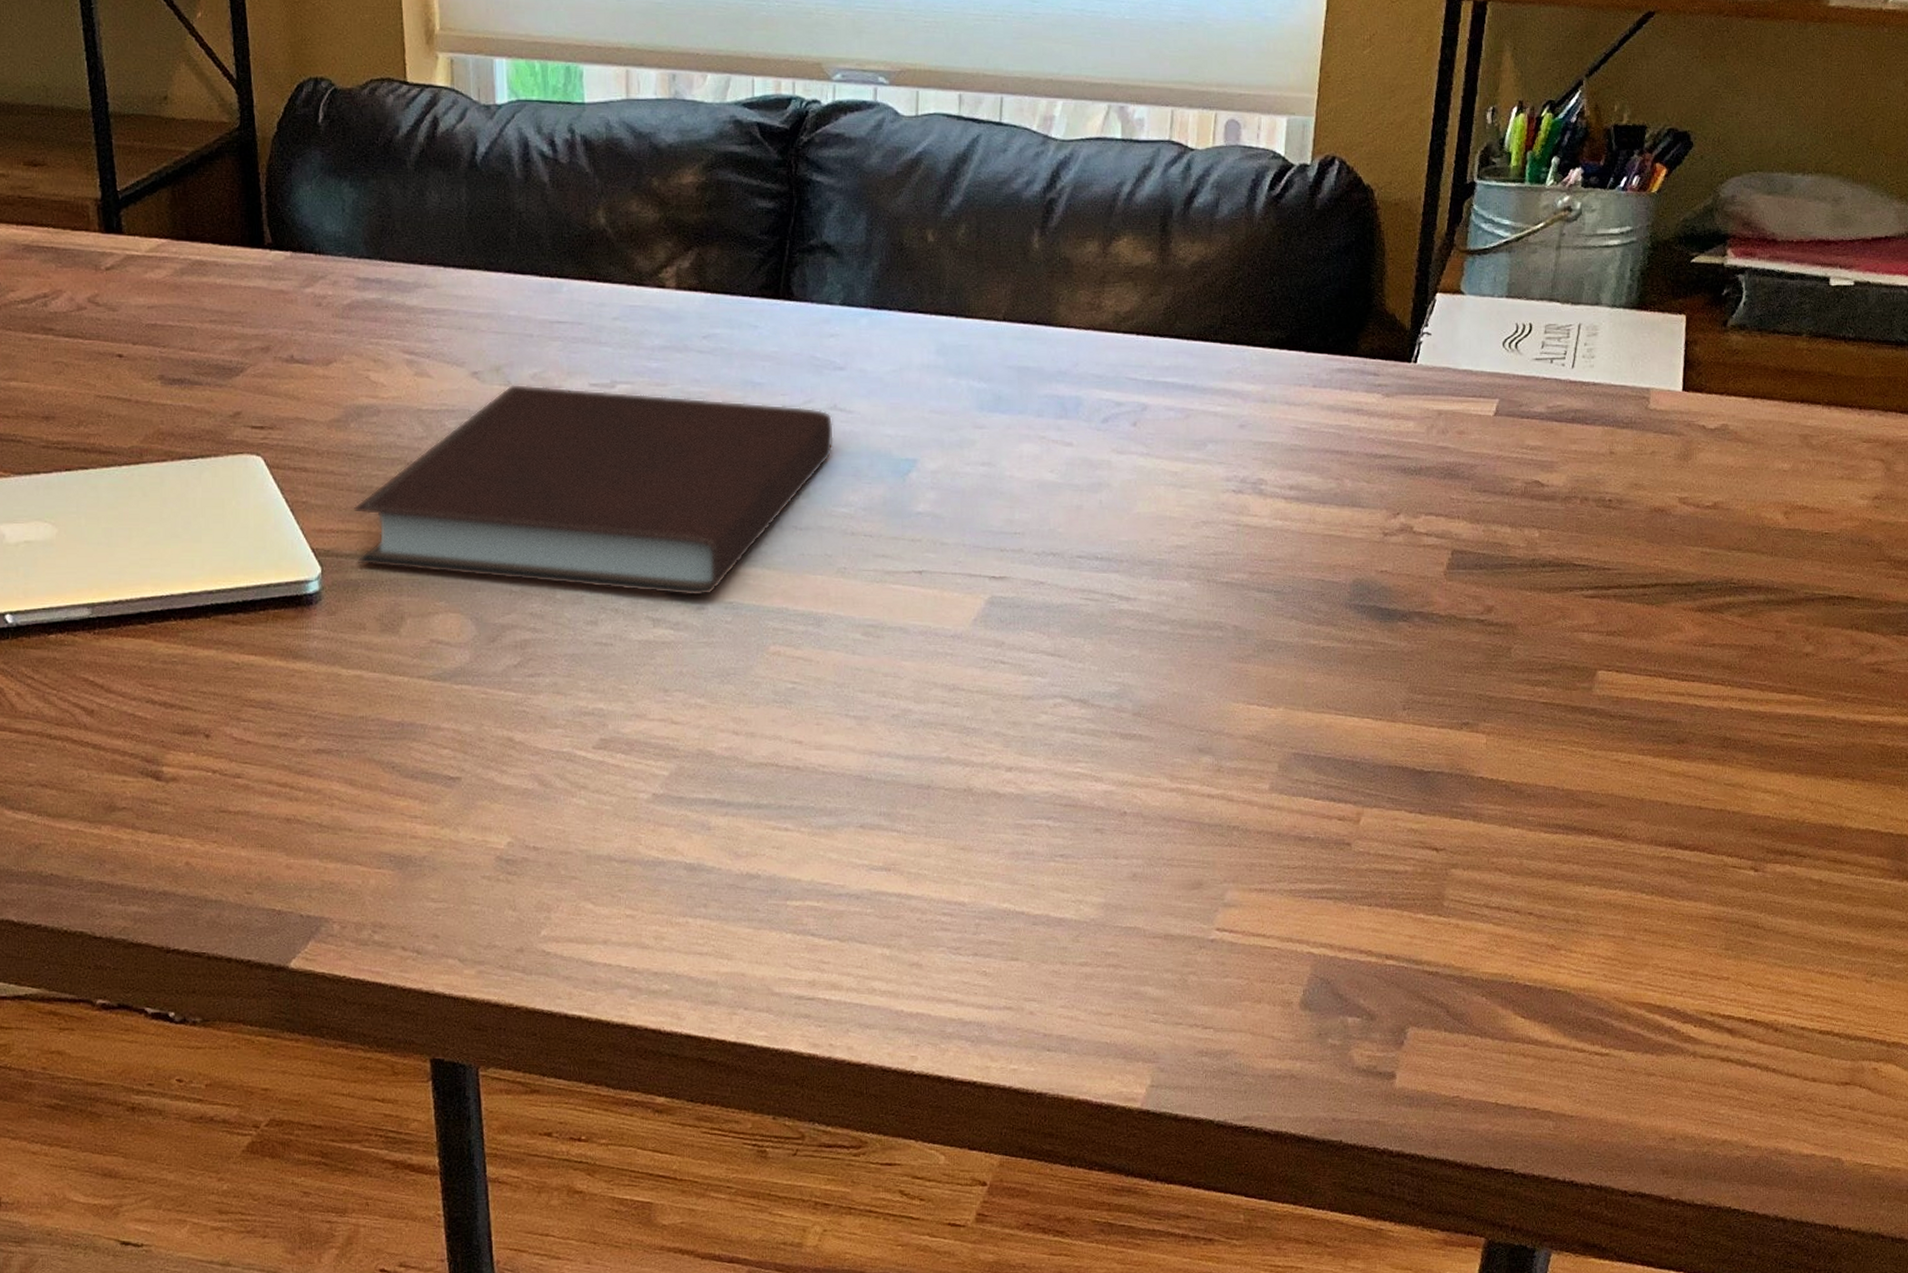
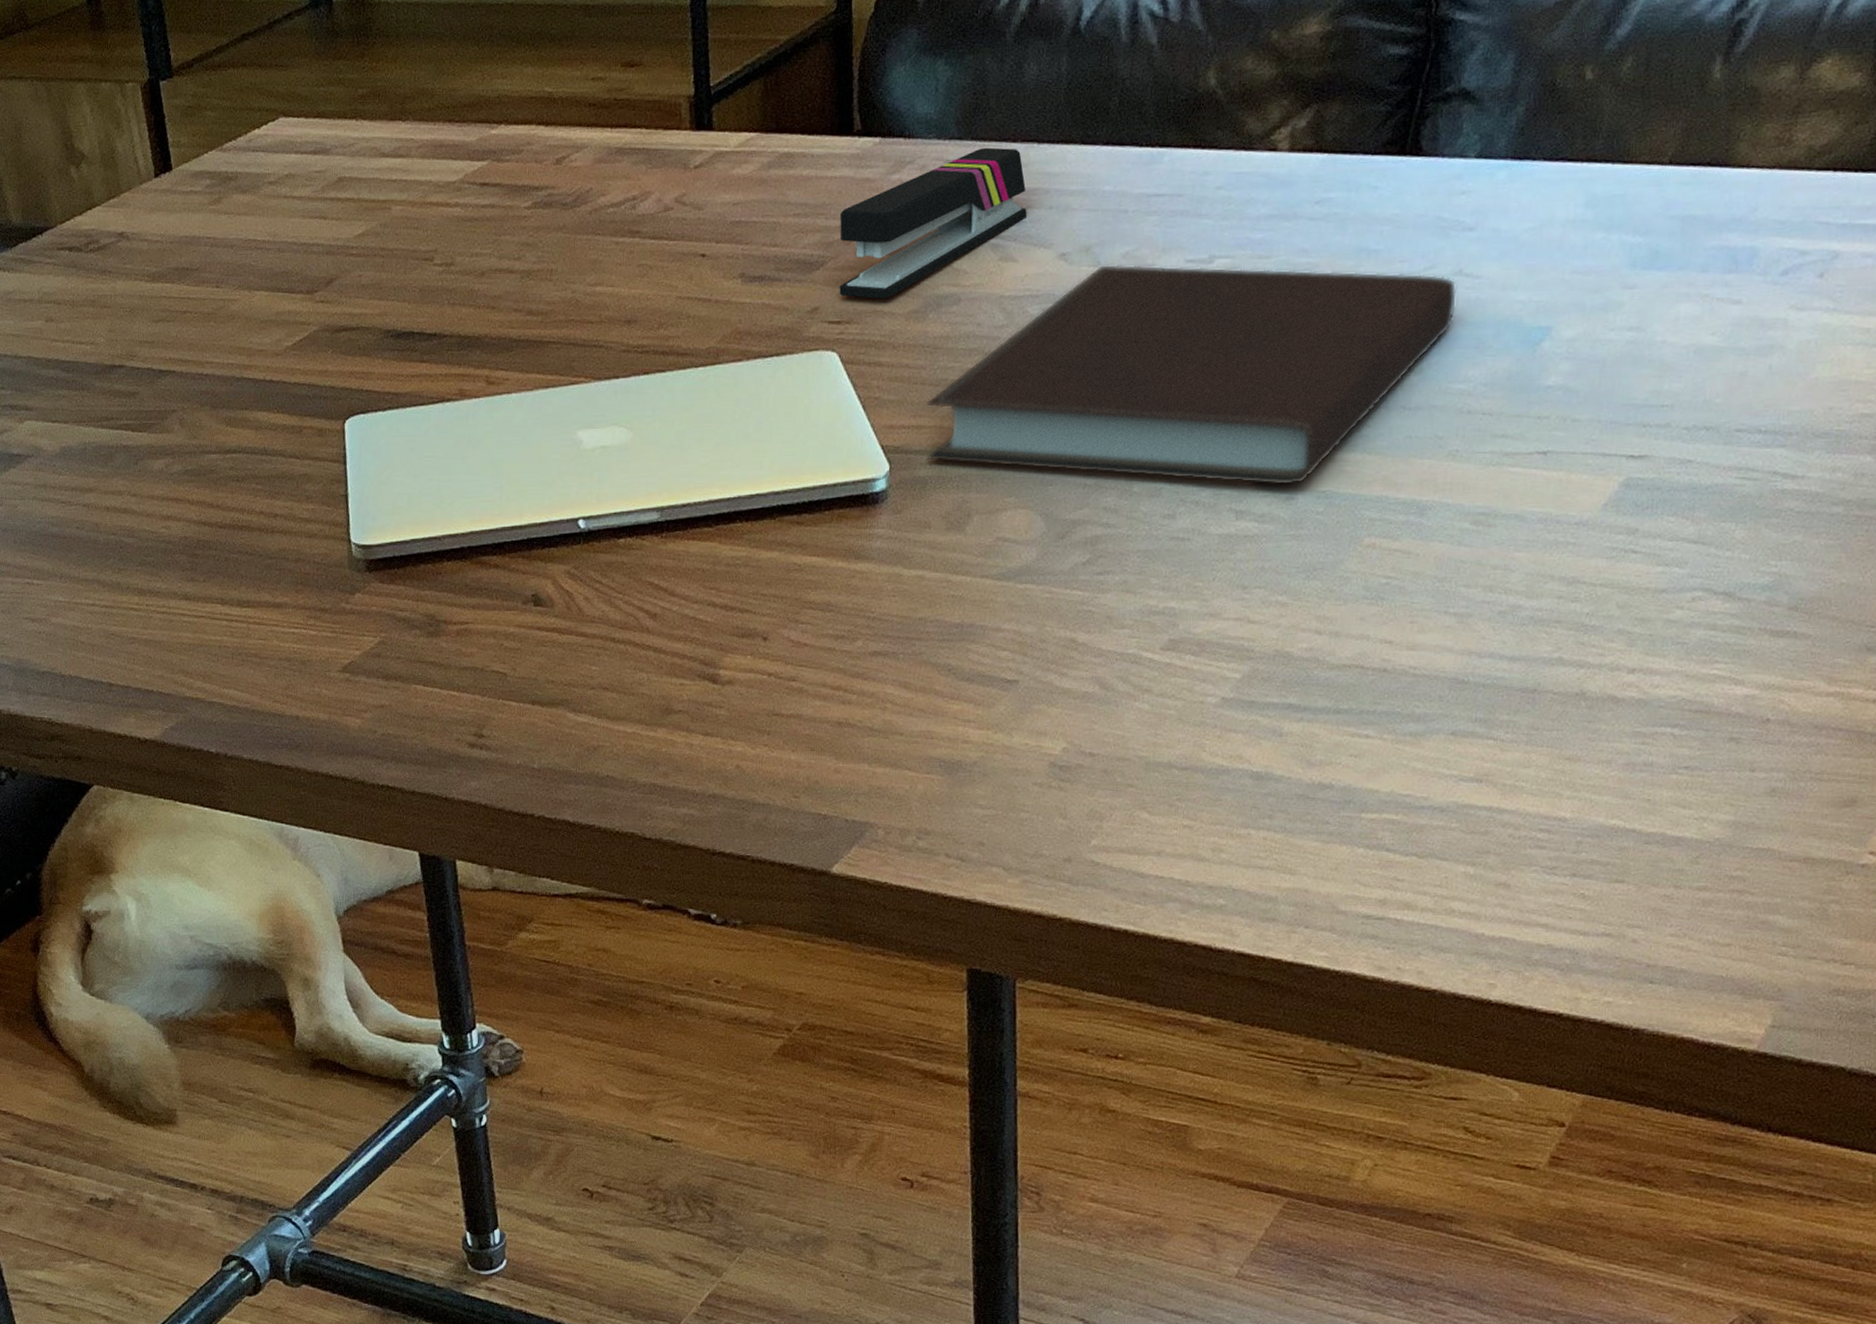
stapler: none [257,268,438,407] -> present [839,147,1027,299]

